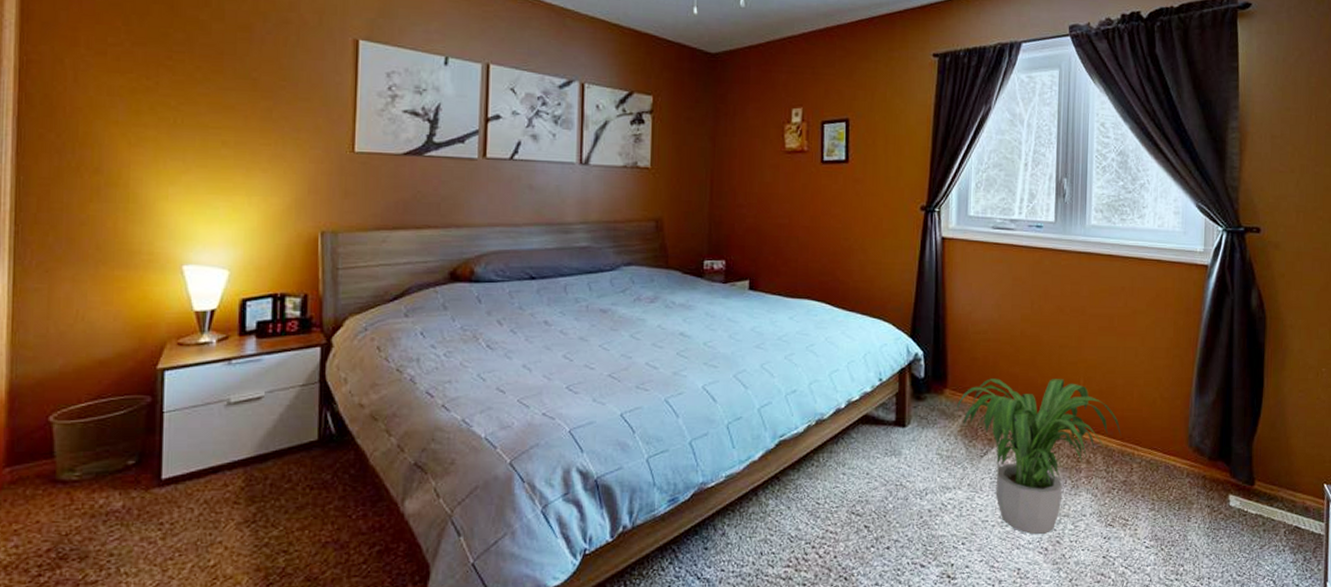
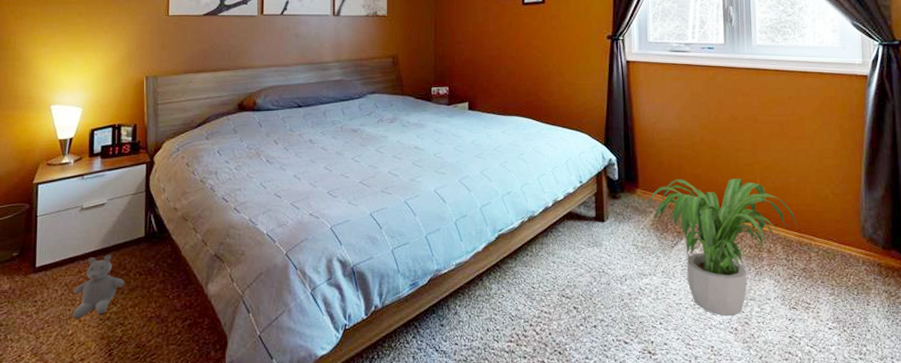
stuffed bear: none [215,464,290,545] -> present [72,255,125,318]

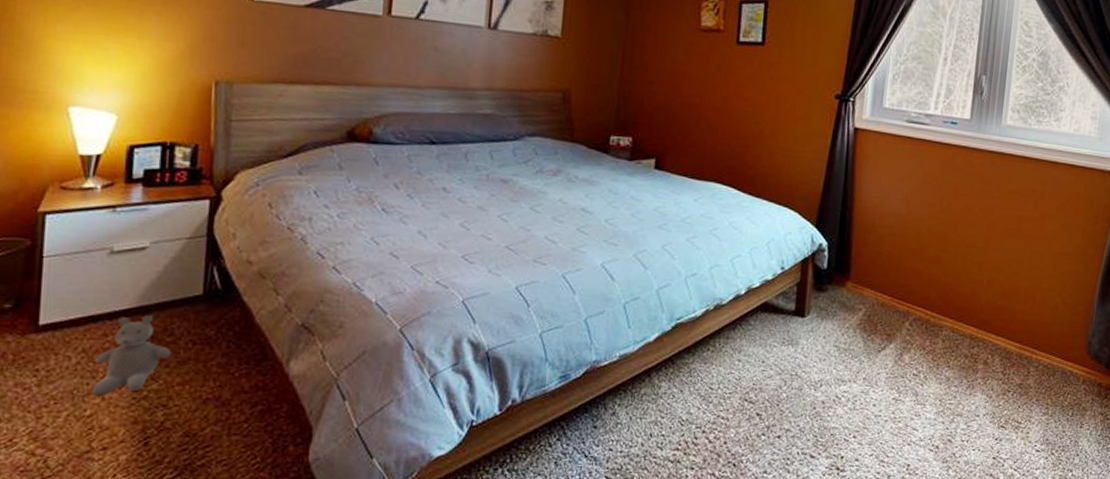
potted plant: present [647,178,799,315] -> none [856,273,1021,432]

